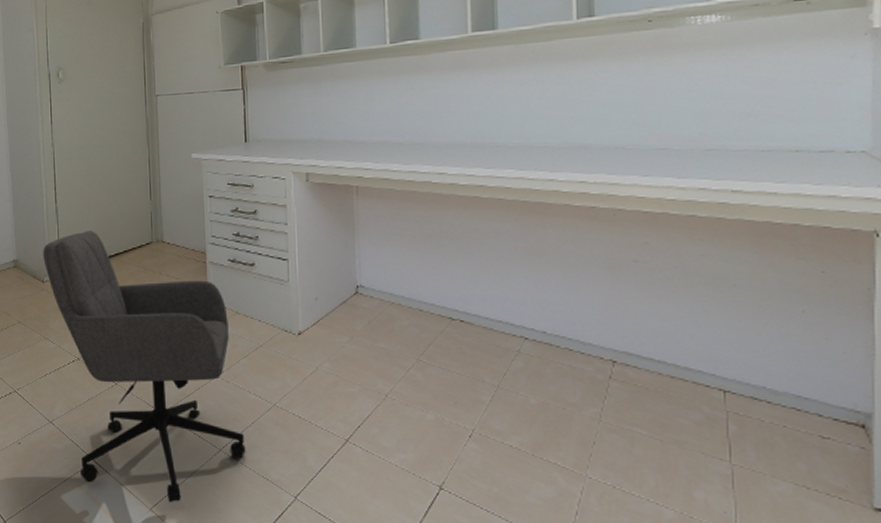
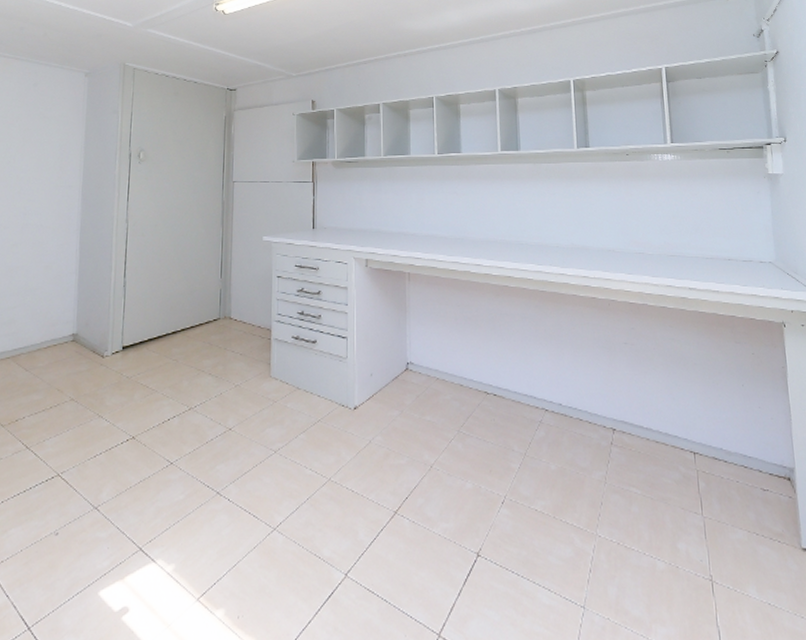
office chair: present [43,231,246,503] -> none [105,306,300,591]

